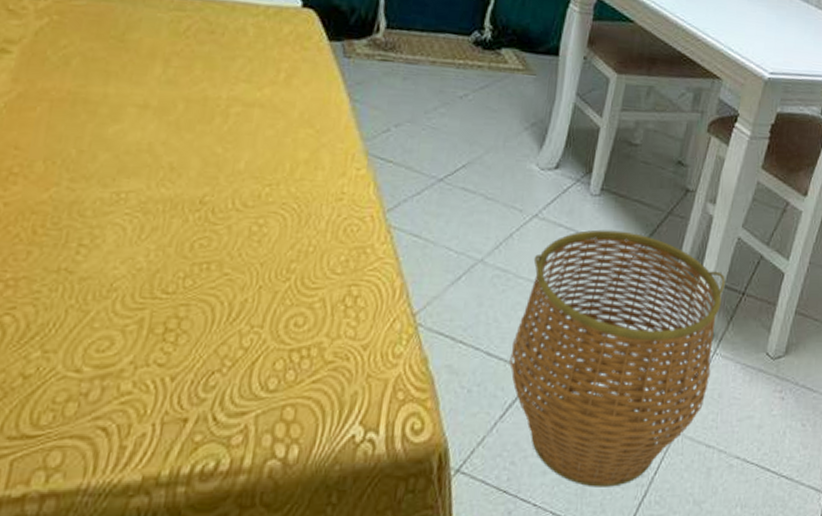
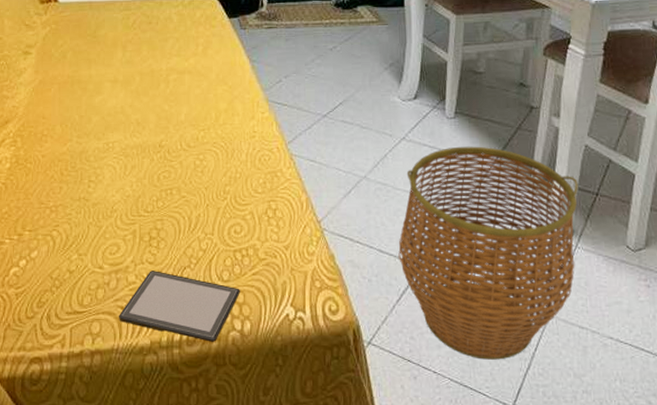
tablet: none [96,376,291,475] -> present [119,271,240,342]

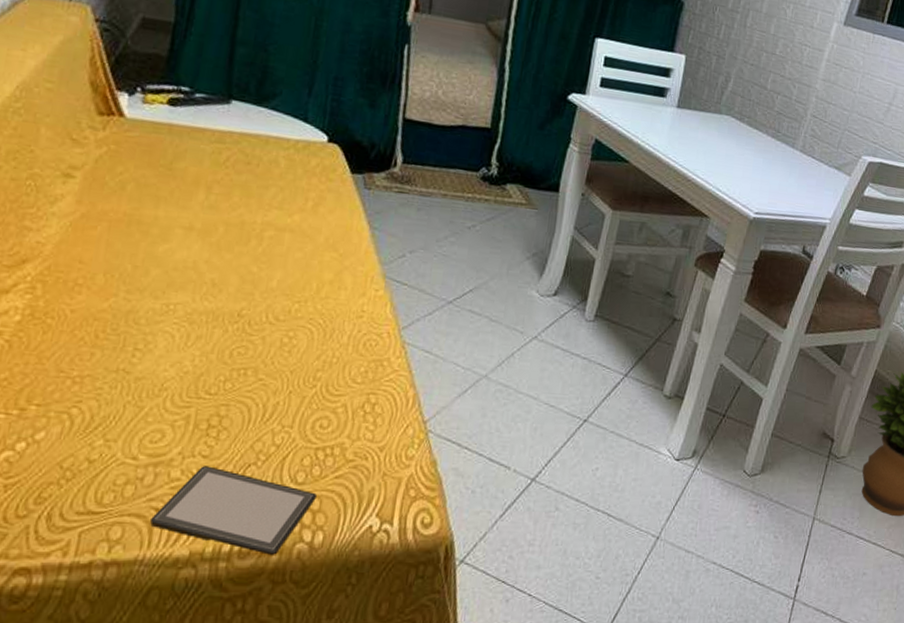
basket: present [398,146,578,360] -> none [509,352,708,583]

